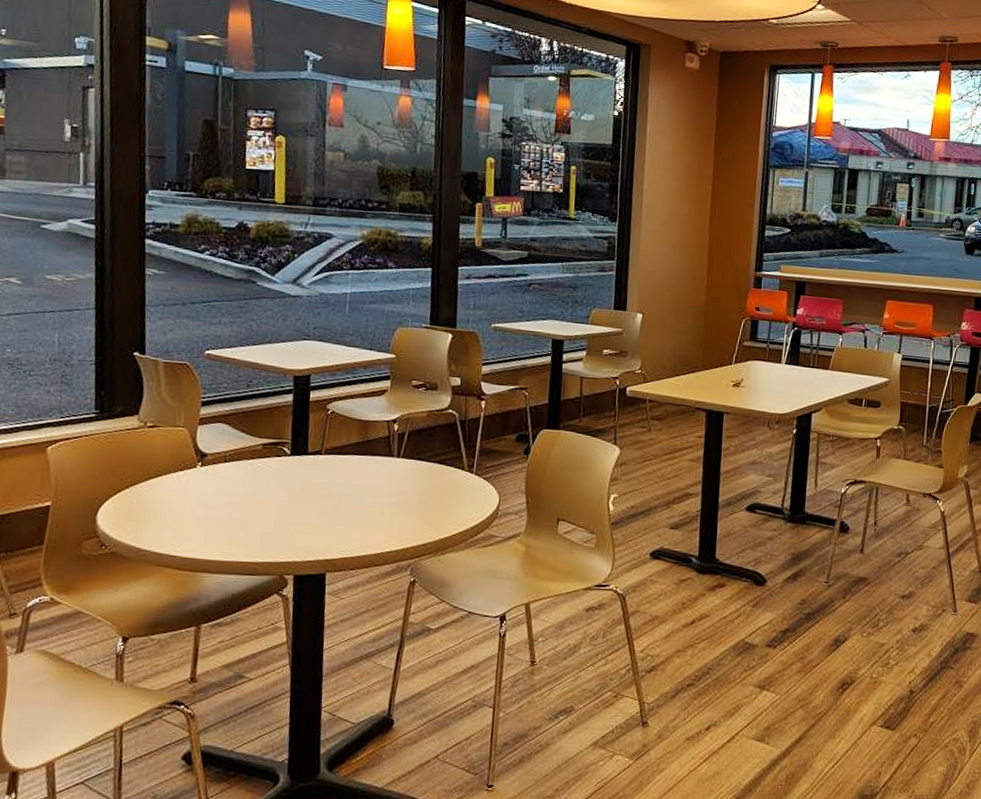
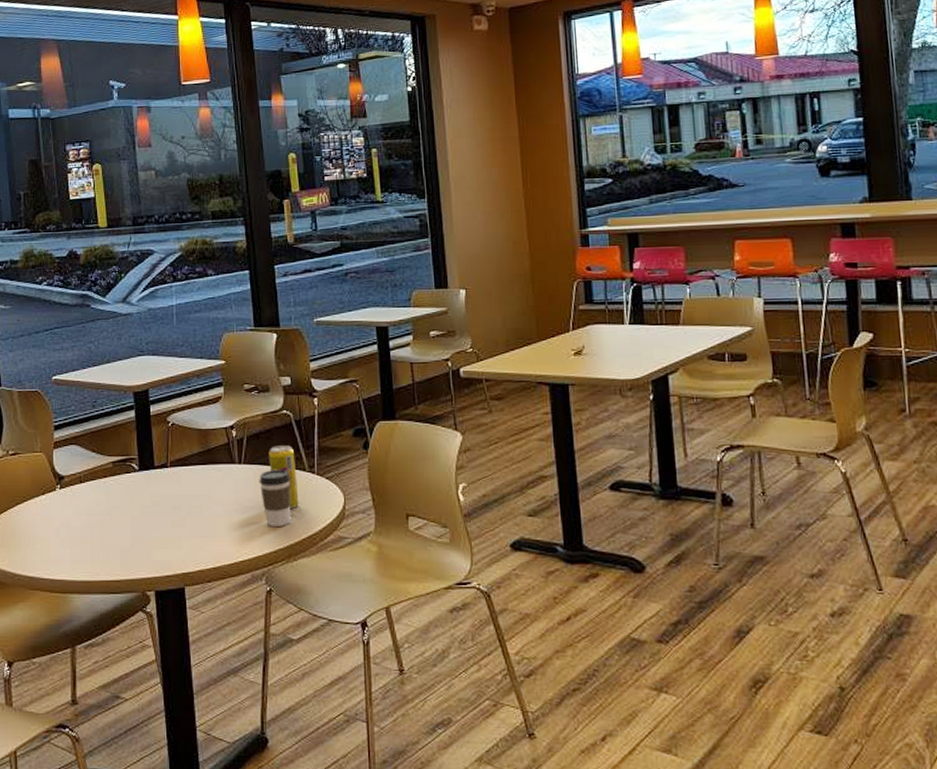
coffee cup: none [415,466,448,521] -> present [259,470,291,526]
beverage can: none [428,443,456,506] -> present [269,445,299,510]

